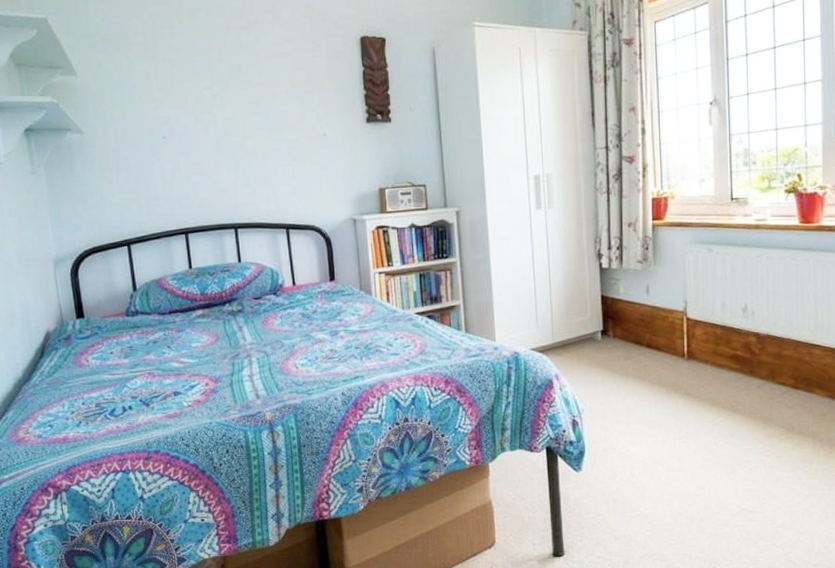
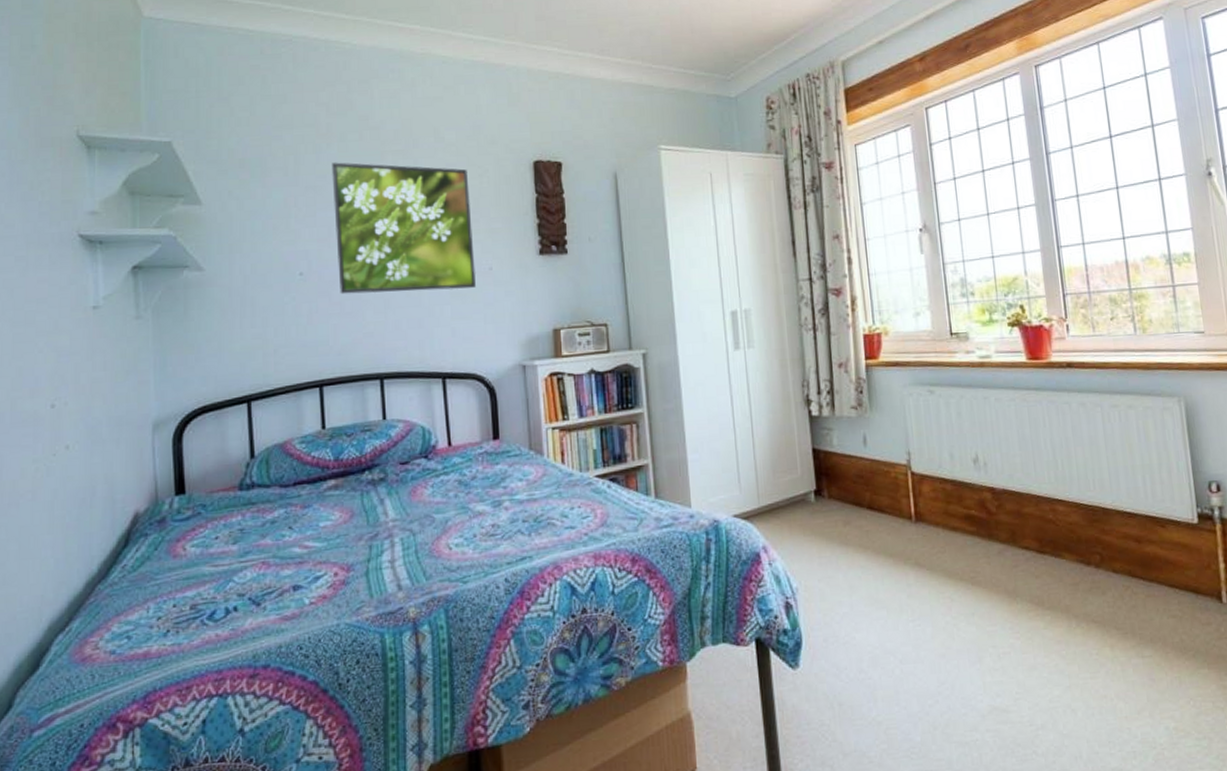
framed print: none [184,37,312,156] -> present [332,162,476,295]

